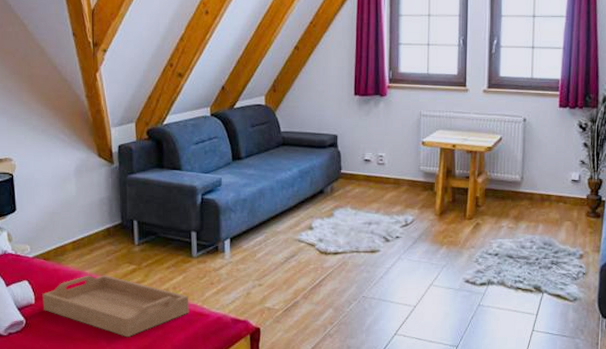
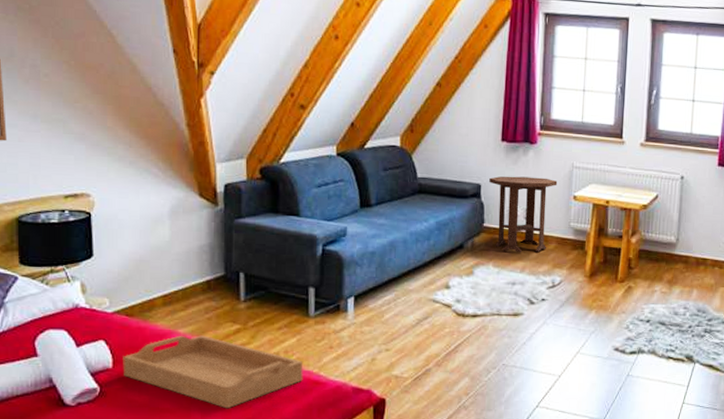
side table: none [345,126,407,196] -> present [489,176,558,253]

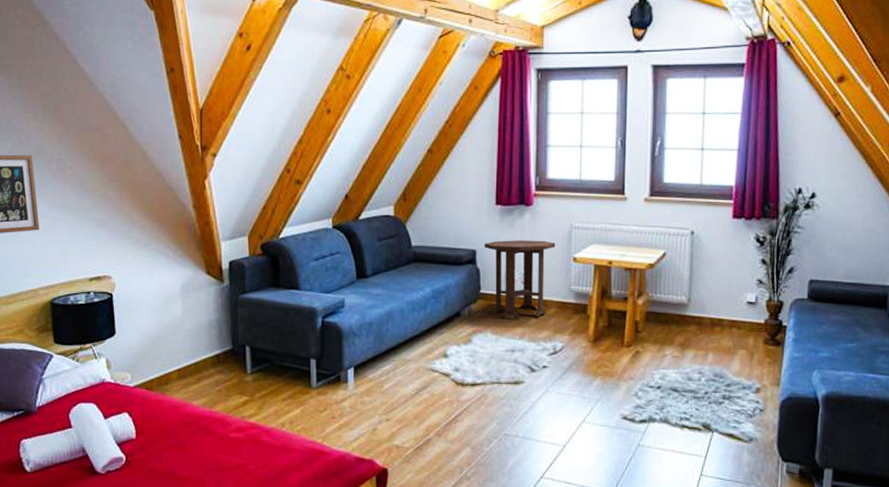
serving tray: present [123,335,303,409] -> none [144,407,308,478]

